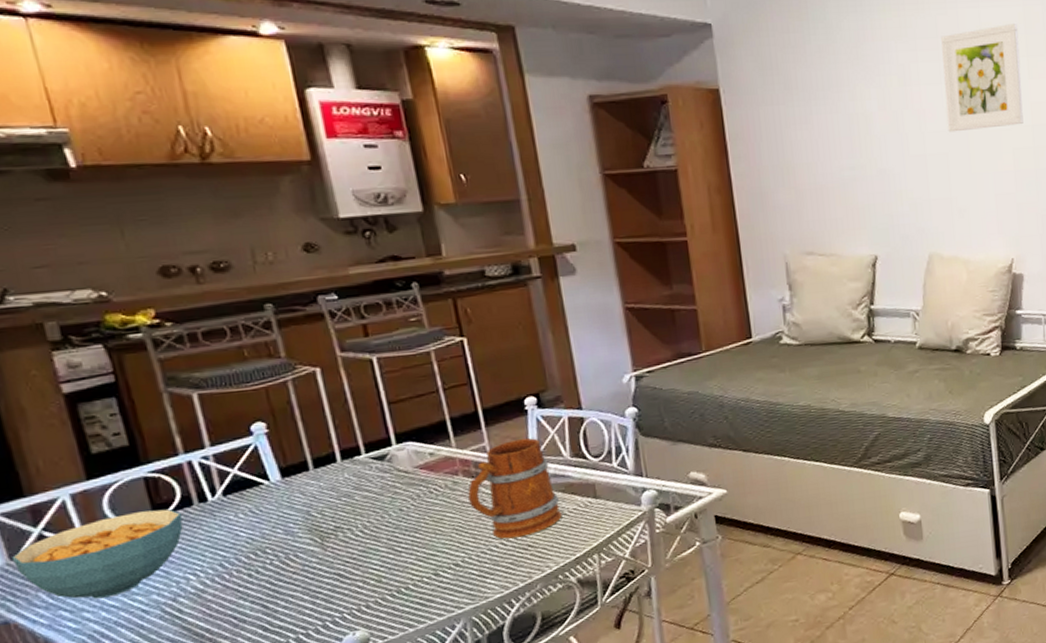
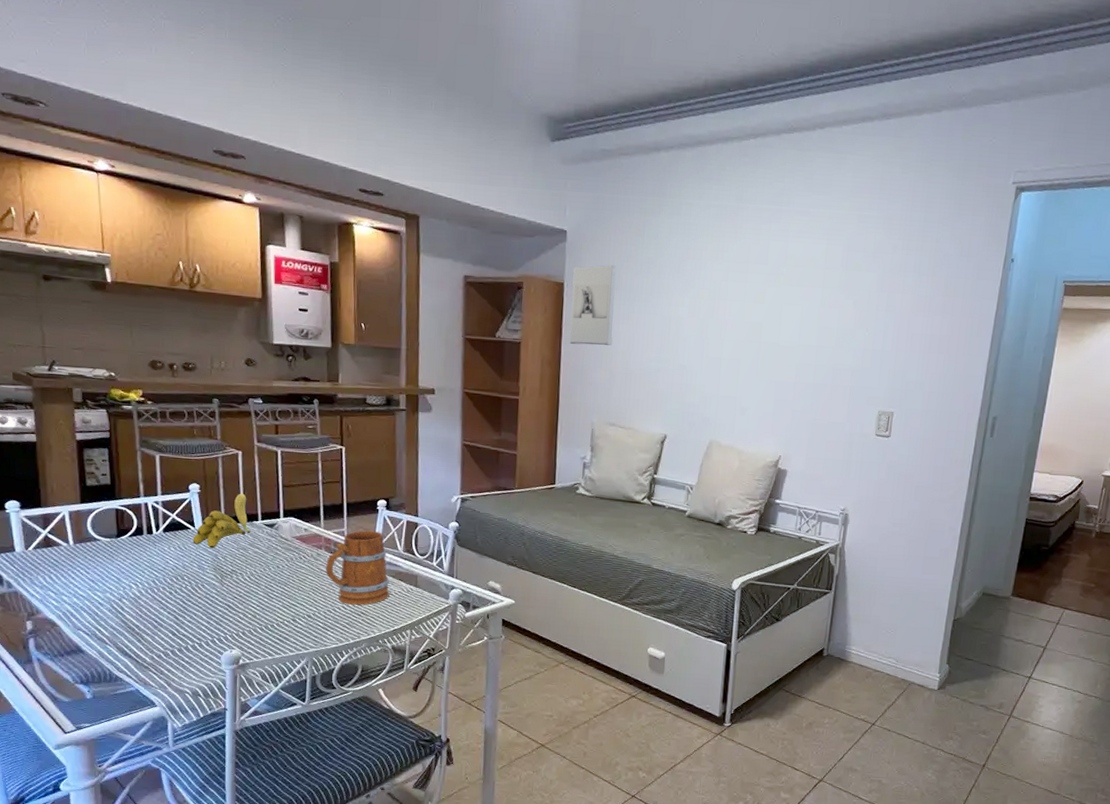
cereal bowl: present [11,508,184,599] -> none [26,532,134,589]
banana: none [269,422,353,505] -> present [192,493,251,549]
wall sculpture: none [728,59,792,163] -> present [570,265,616,345]
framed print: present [941,24,1024,133] -> none [743,258,819,345]

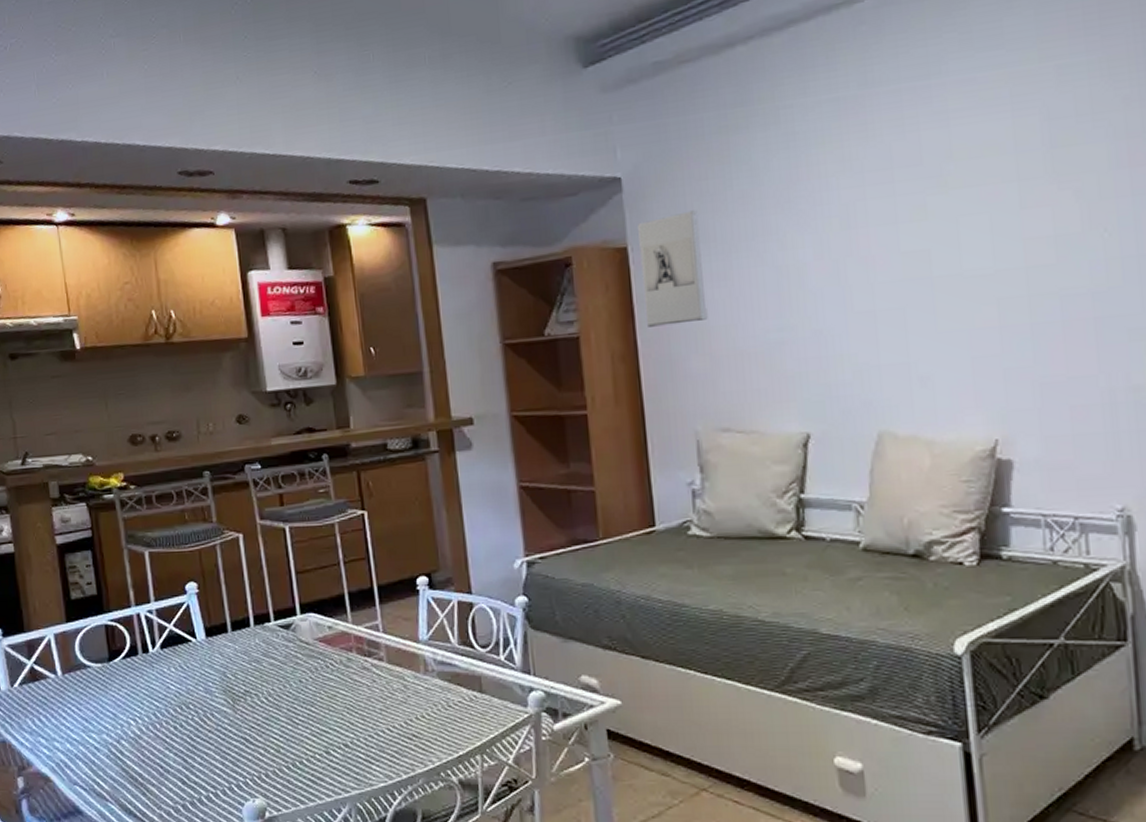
banana: present [192,493,251,549] -> none [195,588,263,665]
mug: present [326,530,390,605] -> none [360,620,447,725]

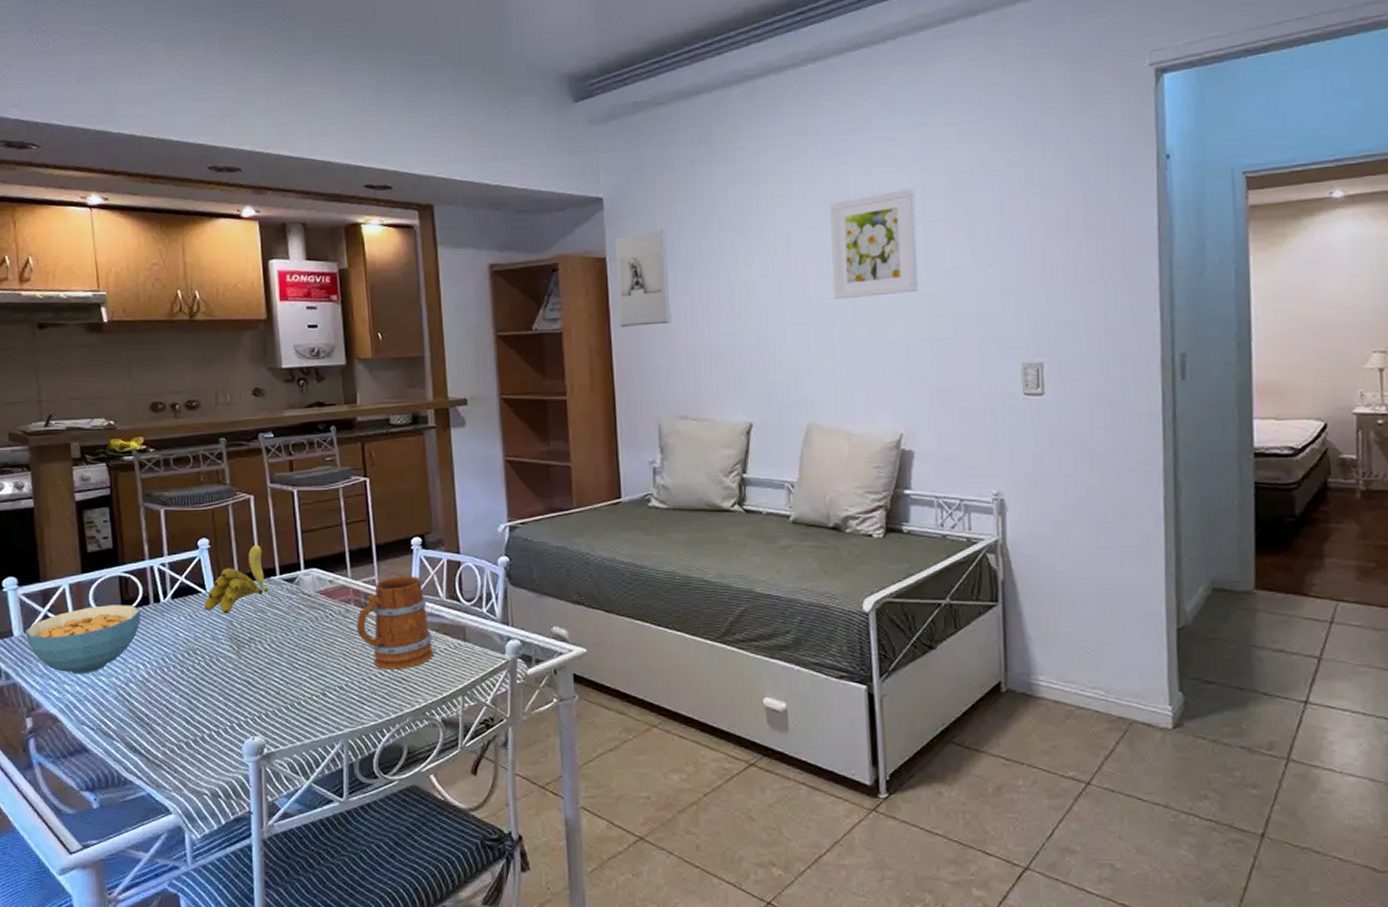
cereal bowl: none [11,655,130,731] -> present [25,605,141,675]
banana: none [195,588,263,665] -> present [204,544,269,614]
mug: none [360,620,447,725] -> present [357,576,434,670]
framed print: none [897,141,1013,282] -> present [830,189,918,300]

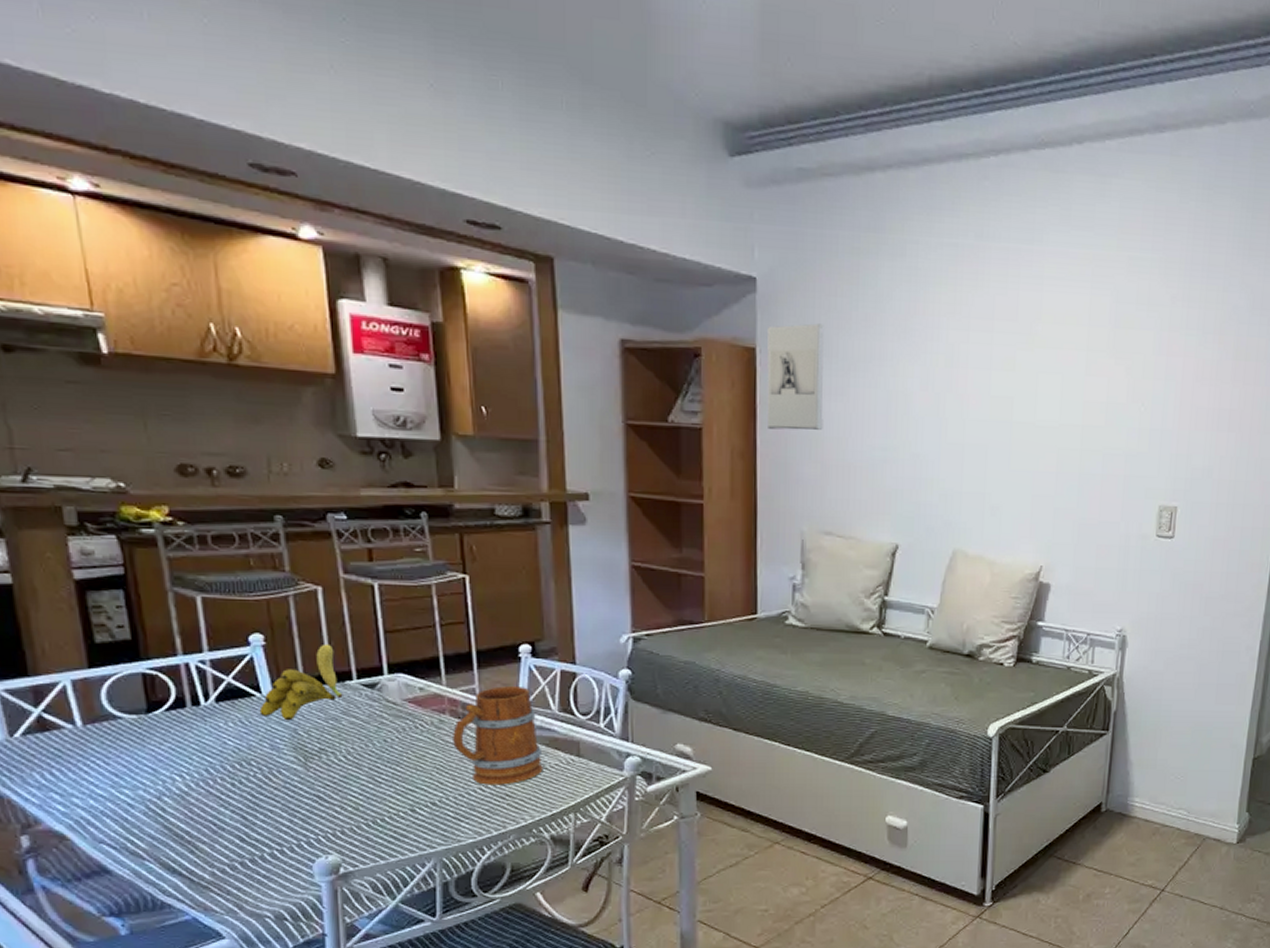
cereal bowl: present [25,605,141,675] -> none [10,707,175,786]
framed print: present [830,189,918,300] -> none [991,313,1082,424]

